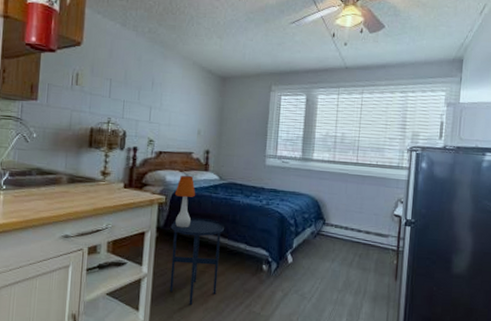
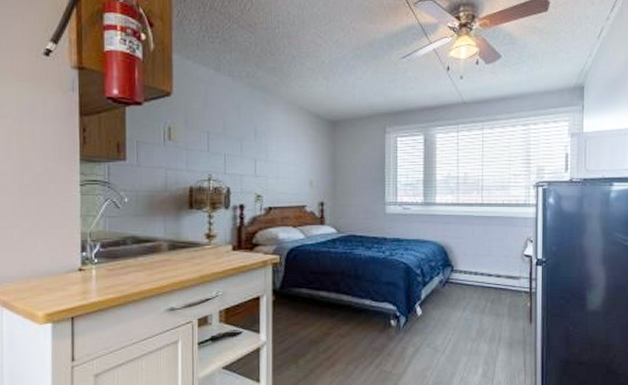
side table: present [169,217,224,305] -> none [288,275,346,370]
table lamp: present [174,175,196,228] -> none [289,231,313,289]

